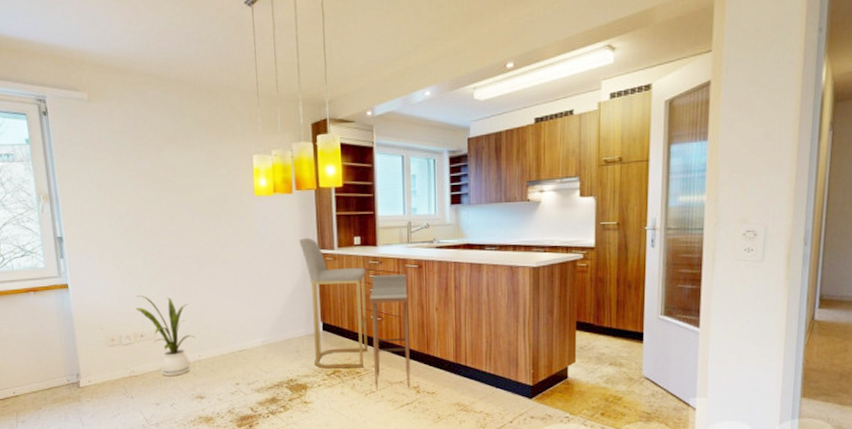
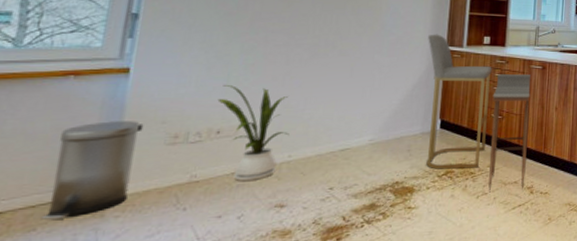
pedal bin: none [37,327,92,402] -> present [40,121,144,220]

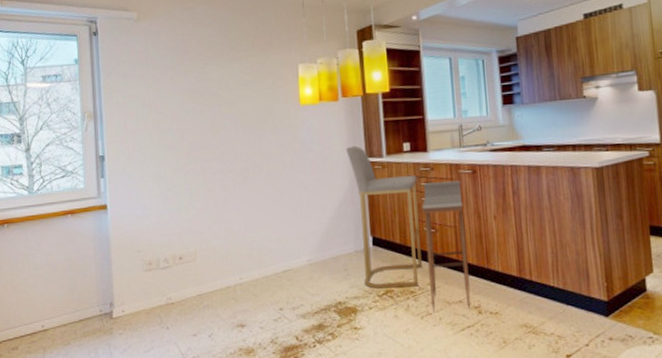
pedal bin: present [40,121,144,220] -> none [72,251,126,336]
house plant: present [217,85,290,182] -> none [175,214,237,303]

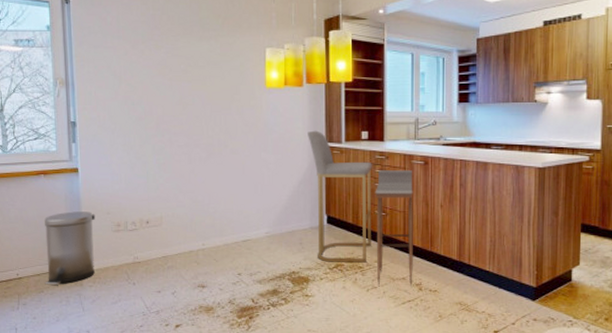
pedal bin: none [72,251,126,336] -> present [45,211,96,285]

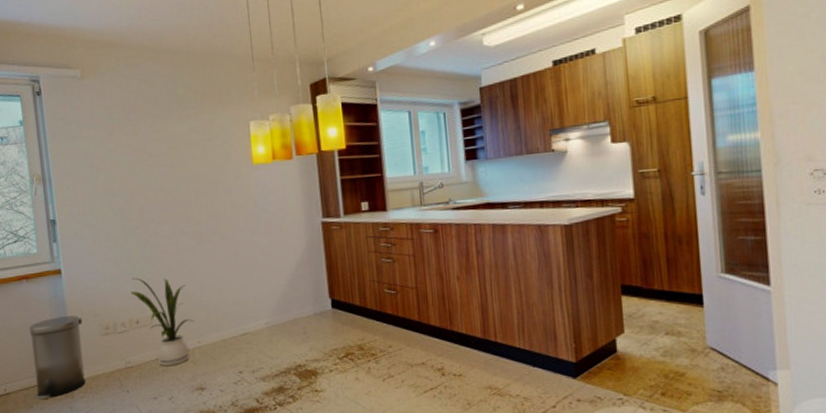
house plant: none [143,182,201,265] -> present [130,278,195,367]
bar stool: present [308,130,372,263] -> none [302,205,383,351]
bar stool: present [375,170,413,287] -> none [381,241,434,375]

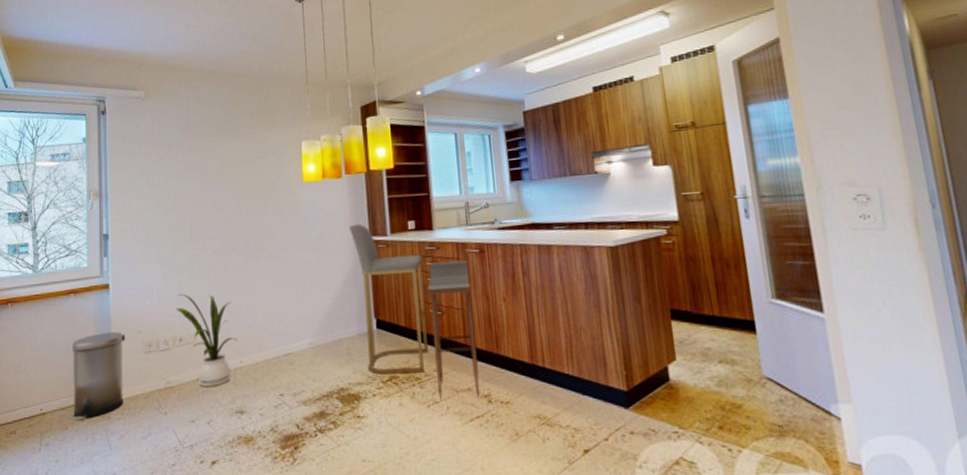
bar stool: none [302,205,383,351] -> present [349,224,428,375]
bar stool: none [381,241,434,375] -> present [427,260,480,401]

